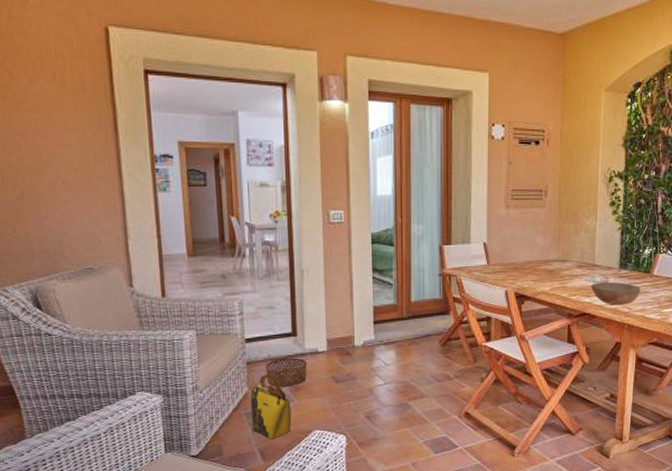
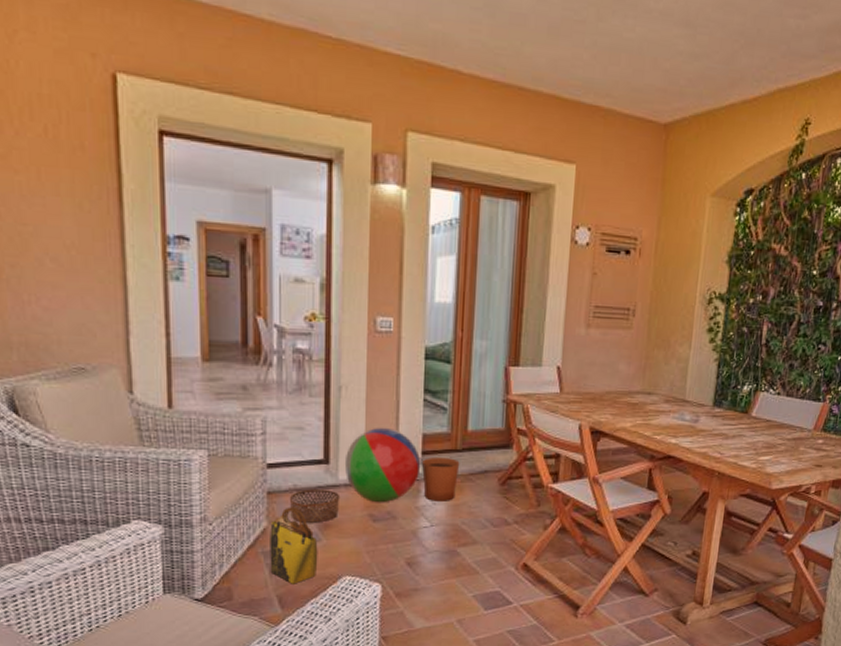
beach ball: none [309,302,374,367] -> present [344,427,421,503]
planter: none [373,325,406,363] -> present [421,456,460,501]
bowl: present [591,281,641,305] -> none [679,420,736,449]

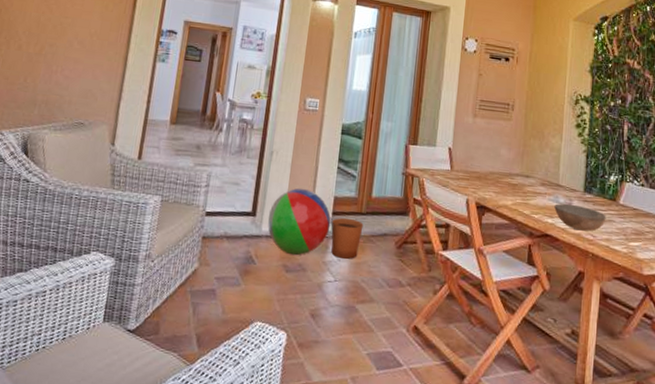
tote bag: present [270,507,318,584] -> none [194,251,237,325]
basket: present [289,489,341,523] -> none [218,237,261,269]
bowl: none [679,420,736,449] -> present [554,203,606,231]

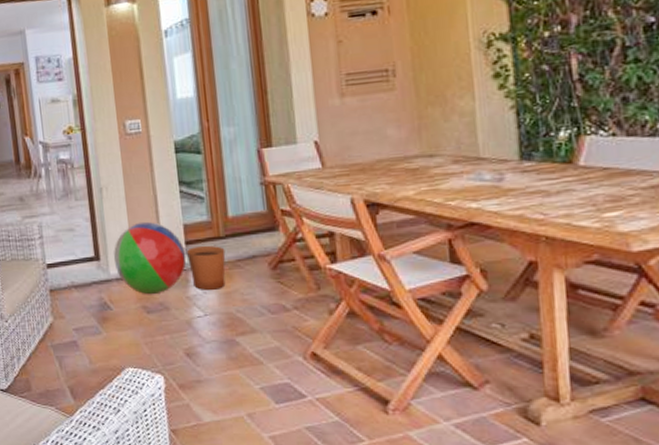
bowl: present [554,203,606,231] -> none [477,178,561,211]

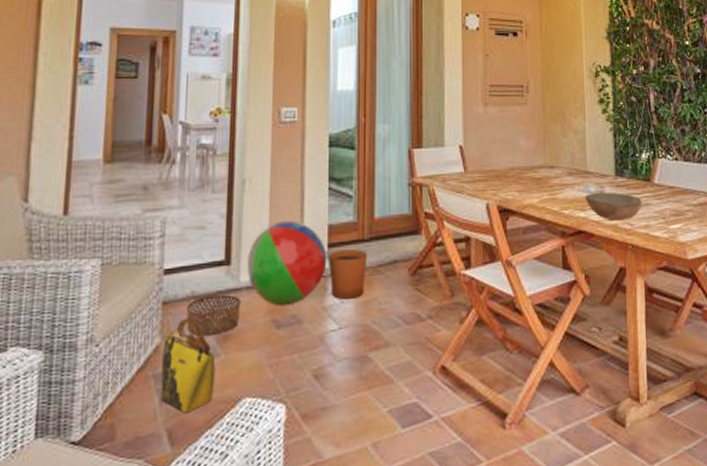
tote bag: none [55,302,102,376] -> present [160,317,216,414]
basket: none [68,284,114,317] -> present [186,294,242,336]
bowl: none [477,178,561,211] -> present [585,191,642,221]

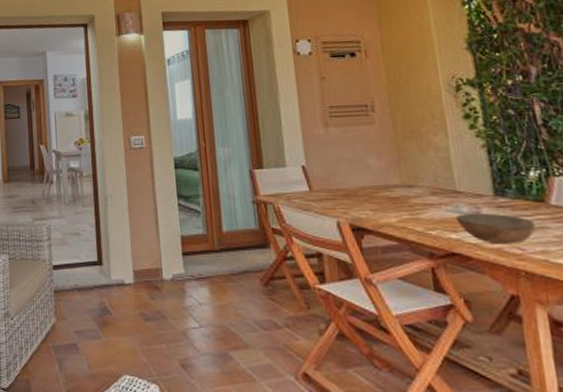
tote bag: present [160,317,216,414] -> none [58,304,100,380]
basket: present [186,294,242,336] -> none [72,288,114,321]
beach ball: present [246,220,327,306] -> none [115,231,183,303]
planter: present [327,248,368,299] -> none [183,257,220,302]

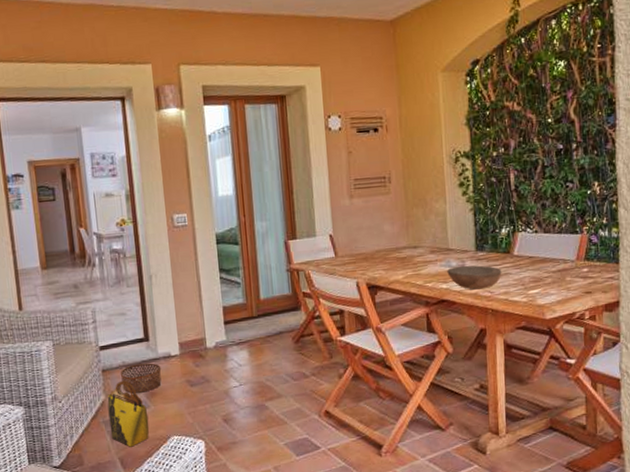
tote bag: none [58,304,100,380] -> present [107,380,150,447]
basket: none [72,288,114,321] -> present [120,363,162,393]

